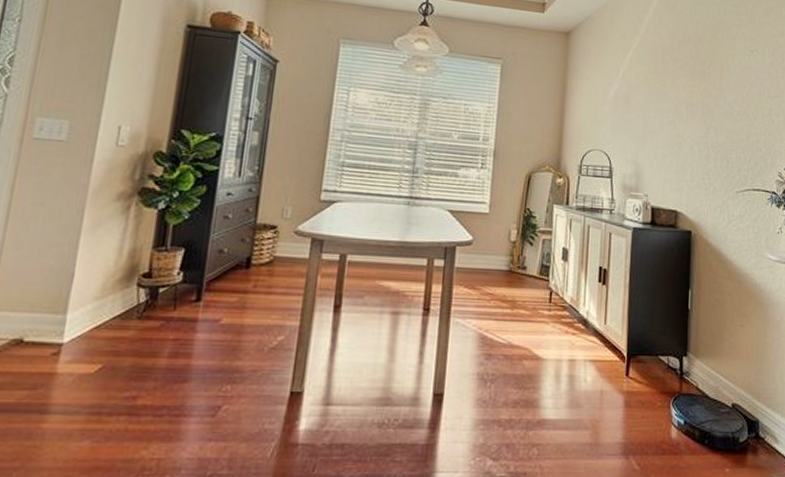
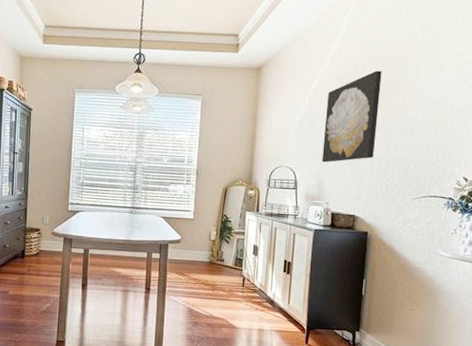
wall art: none [639,46,699,148] -> present [321,70,382,163]

